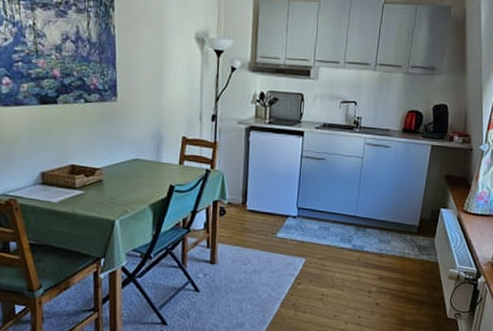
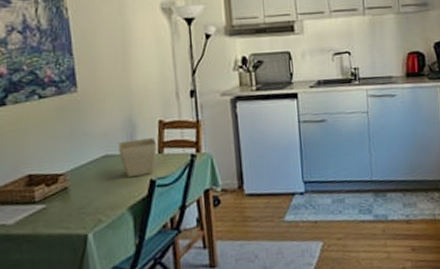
flower pot: none [146,149,179,181] -> present [117,138,158,178]

